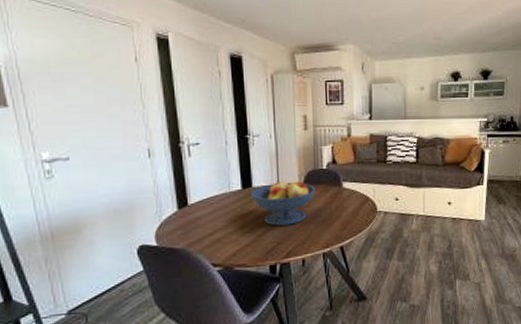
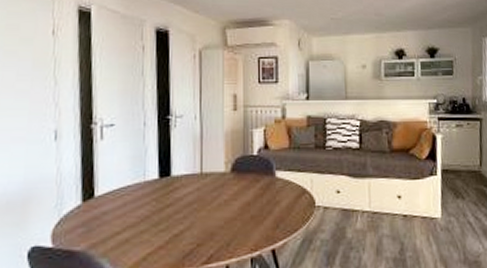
fruit bowl: present [250,181,315,226] -> none [168,168,244,223]

